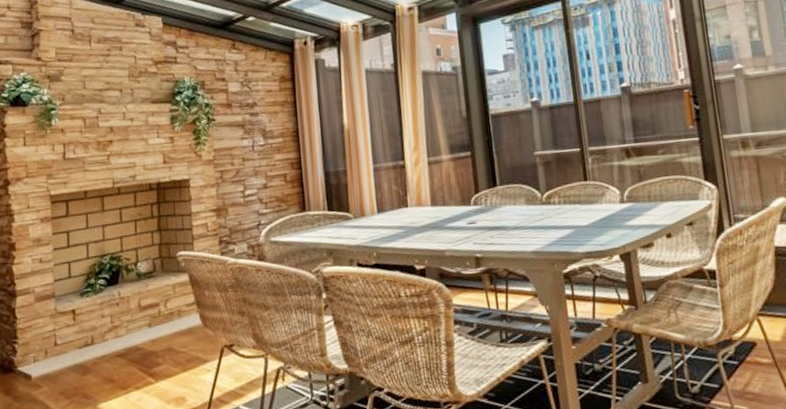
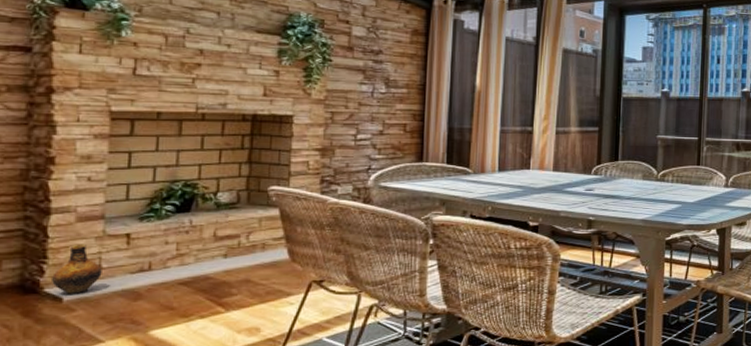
ceramic jug: none [22,322,58,373] -> present [52,243,102,296]

